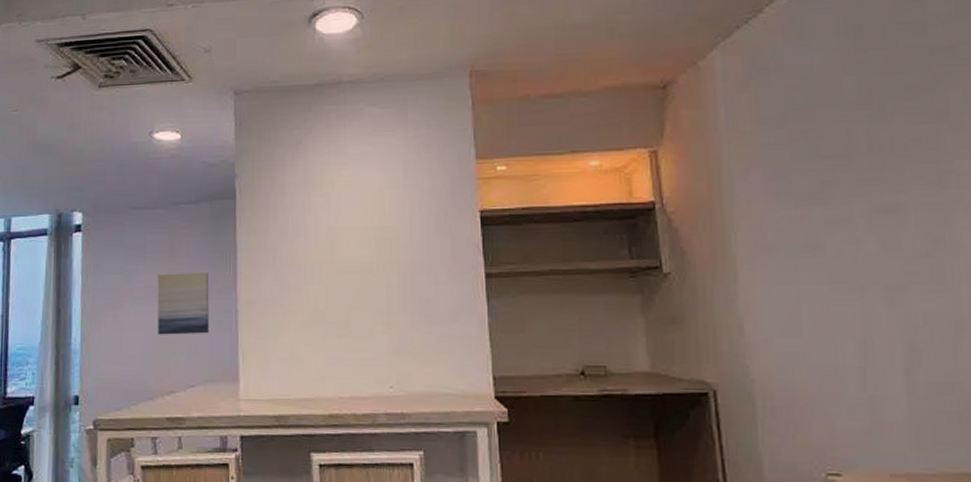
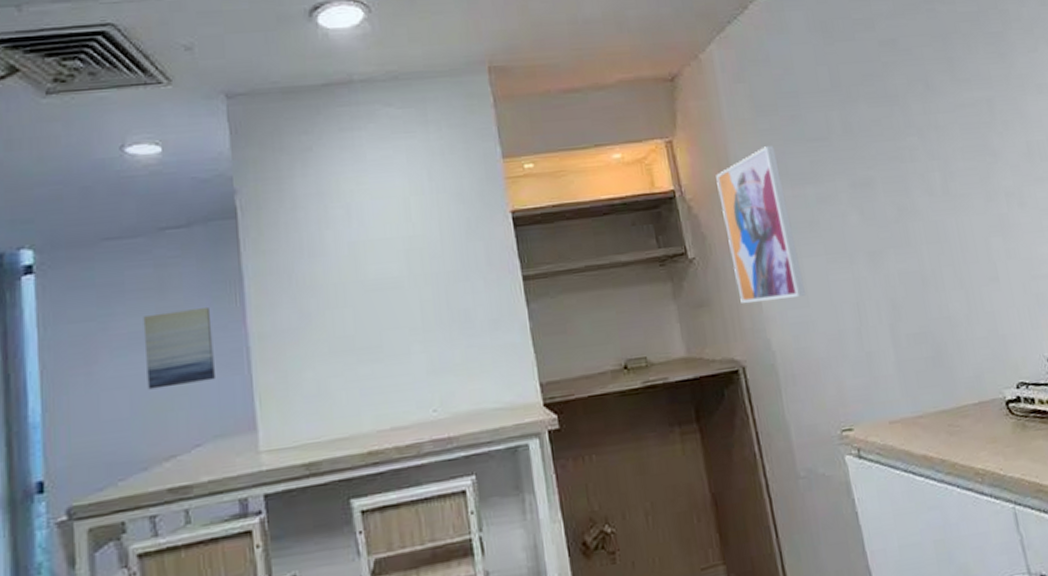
wall art: none [704,161,799,325] -> present [716,146,805,303]

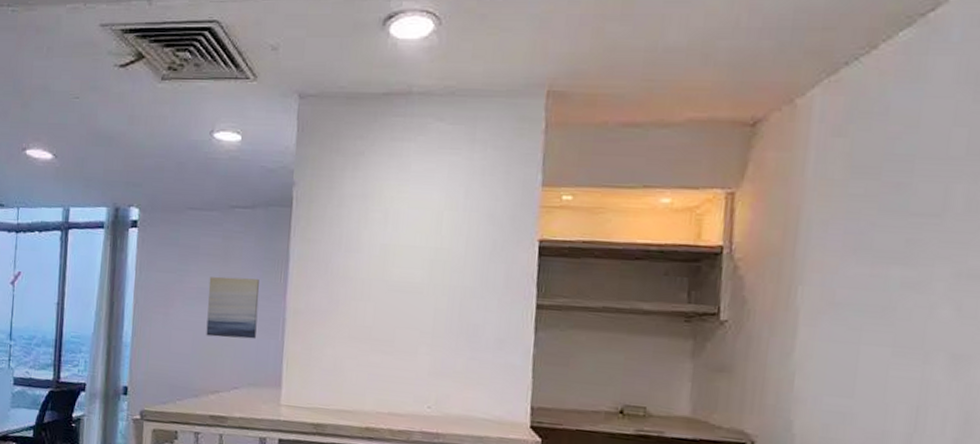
wall art: present [716,146,805,303] -> none [769,214,863,385]

